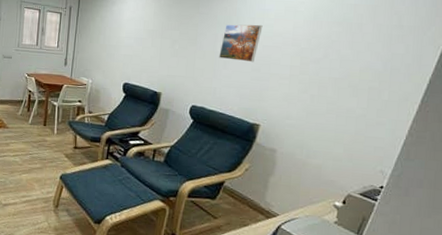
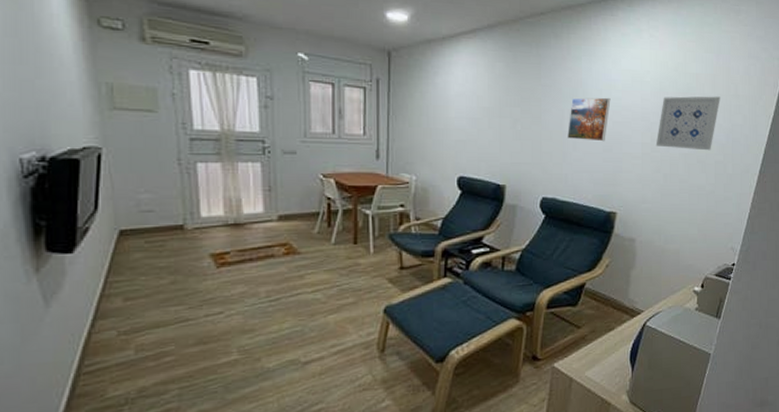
wall art: none [304,25,380,77] -> present [655,96,720,151]

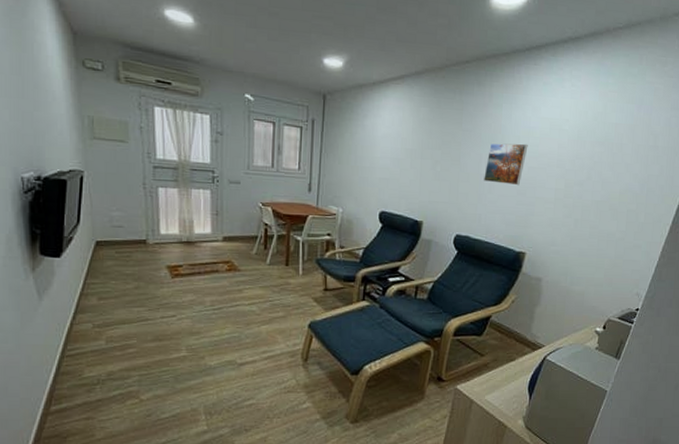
wall art: present [655,96,720,151] -> none [569,145,638,199]

